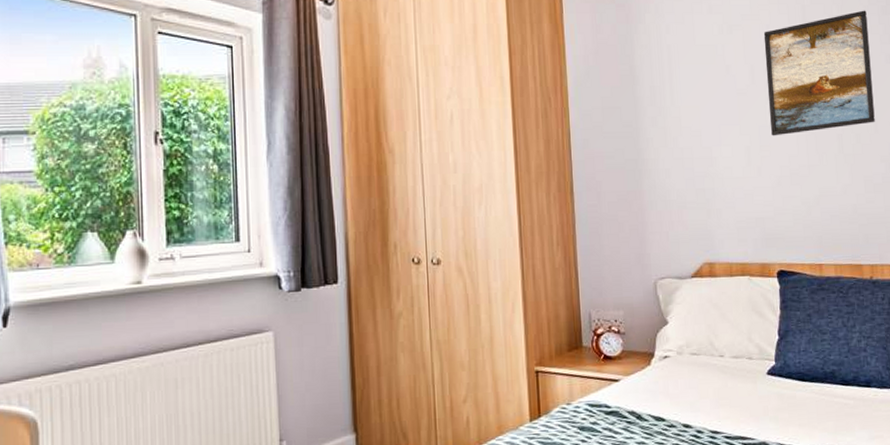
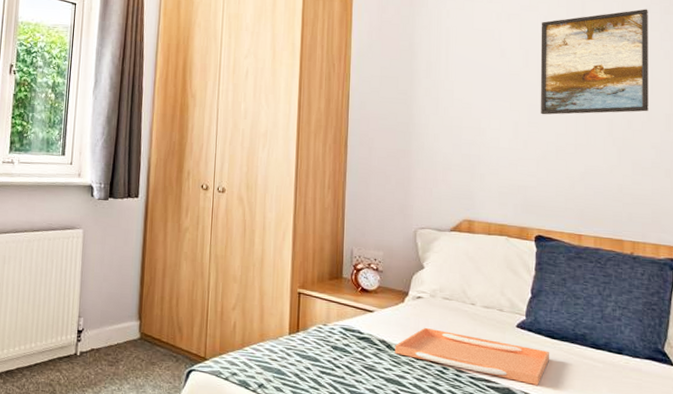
serving tray: none [645,389,802,435] -> present [395,327,549,385]

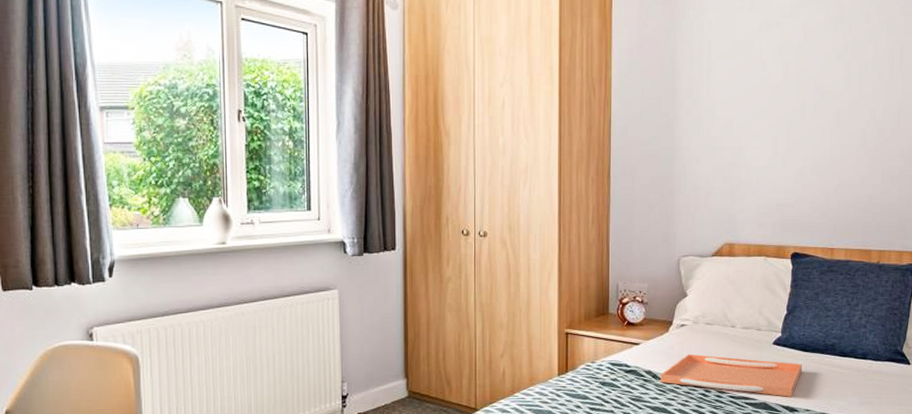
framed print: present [540,9,649,115] -> none [798,10,903,129]

